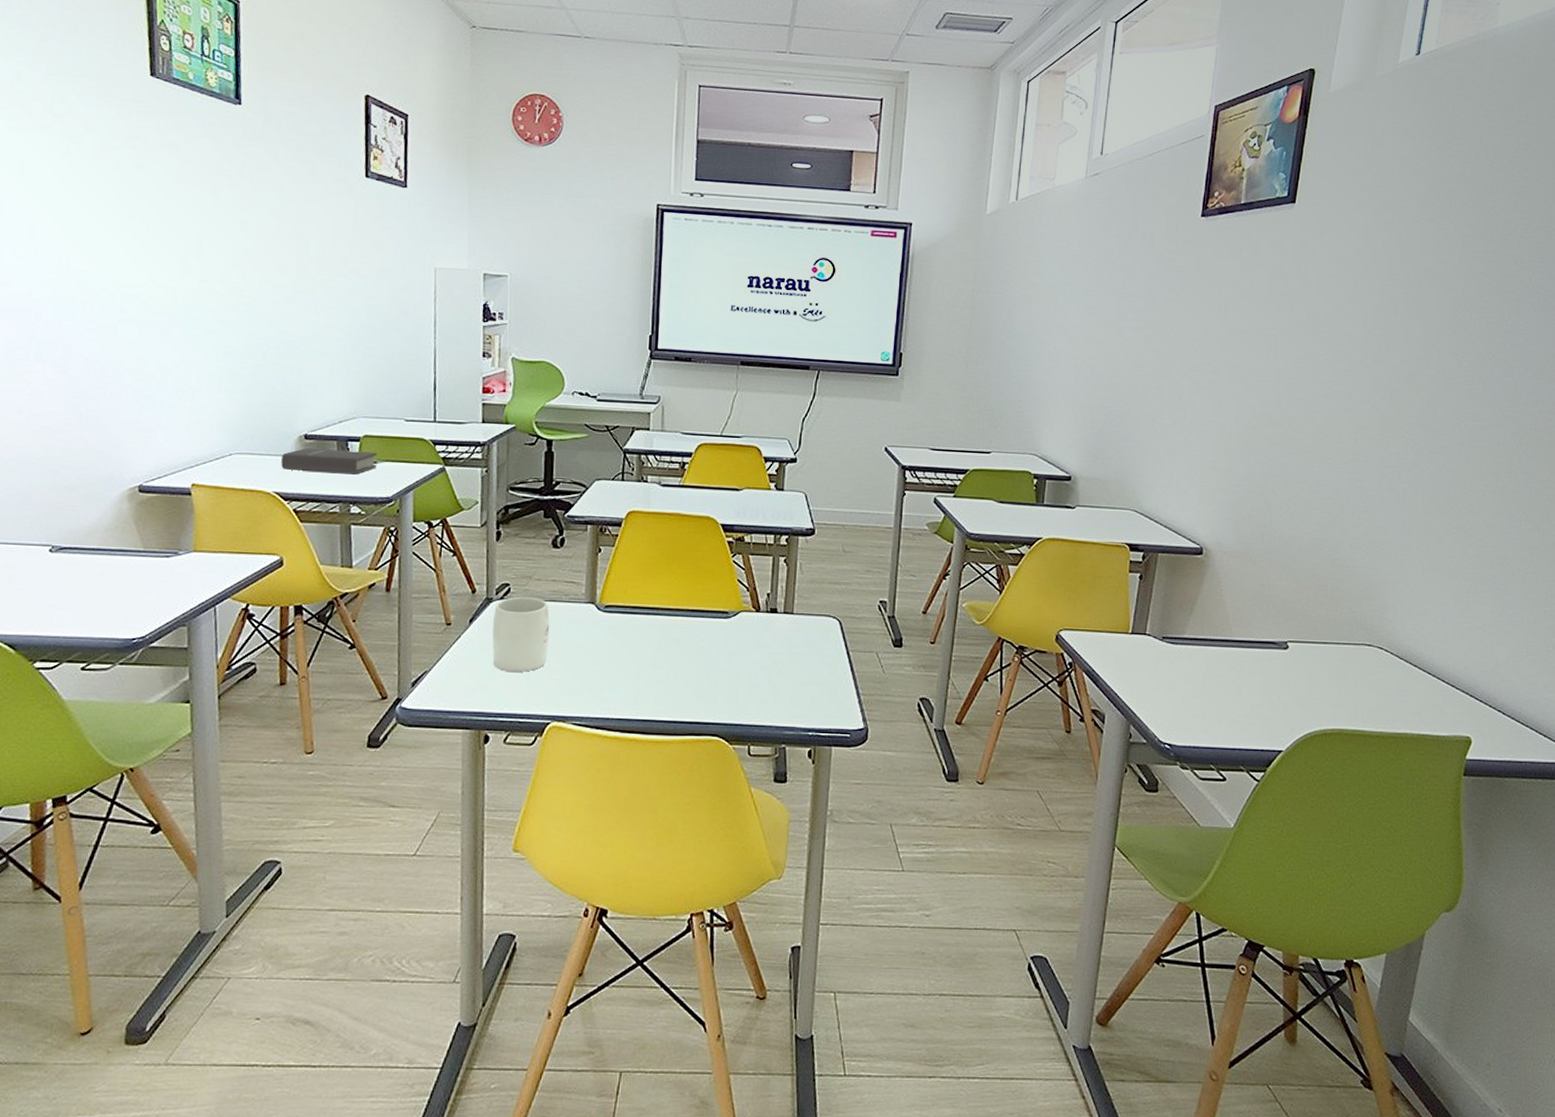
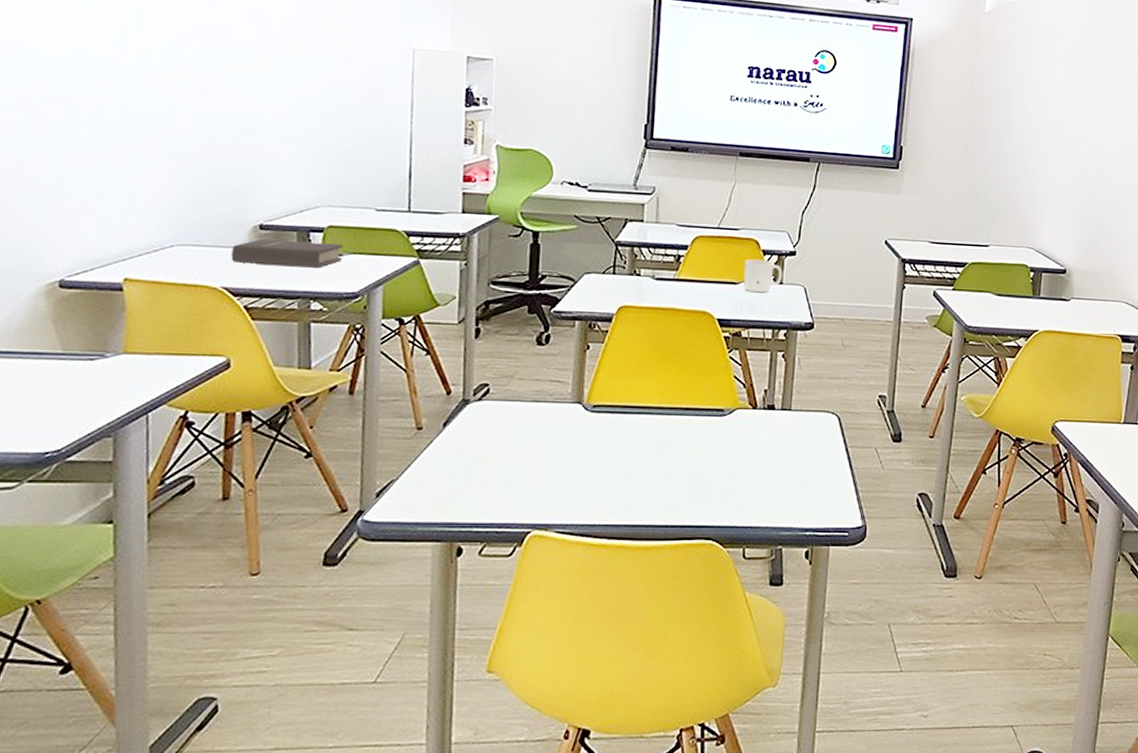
mug: present [492,596,550,672] -> none [468,397,533,478]
mug: none [745,466,784,499] -> present [743,259,783,293]

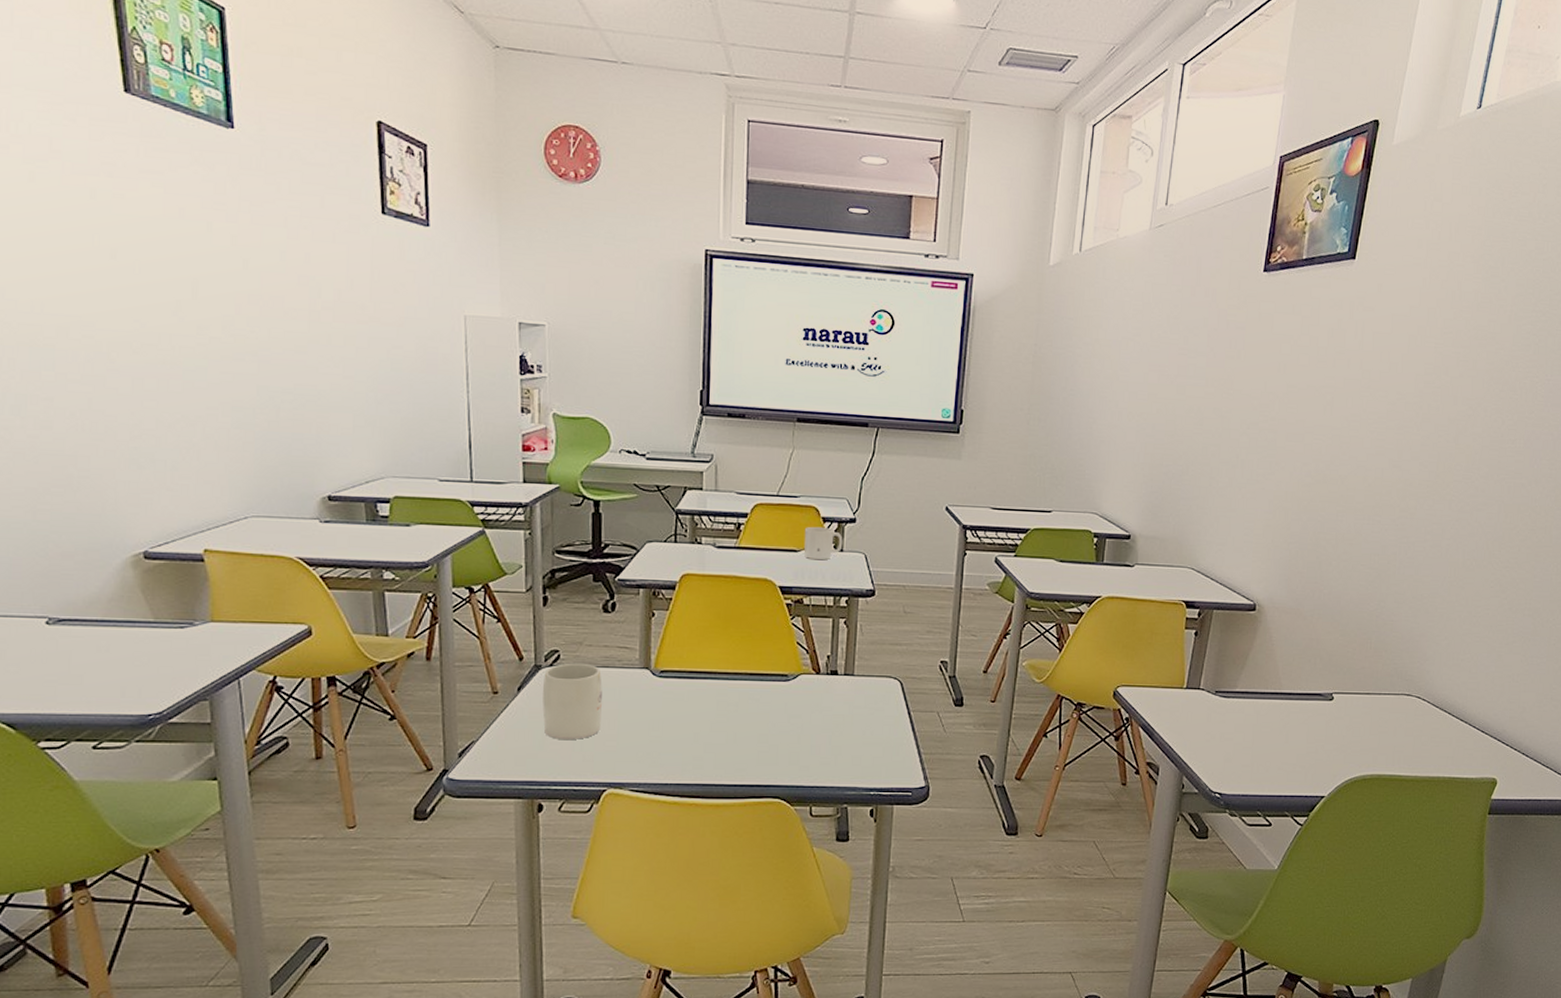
book: present [231,239,343,267] -> none [303,510,410,537]
mug: none [468,397,533,478] -> present [542,663,603,739]

